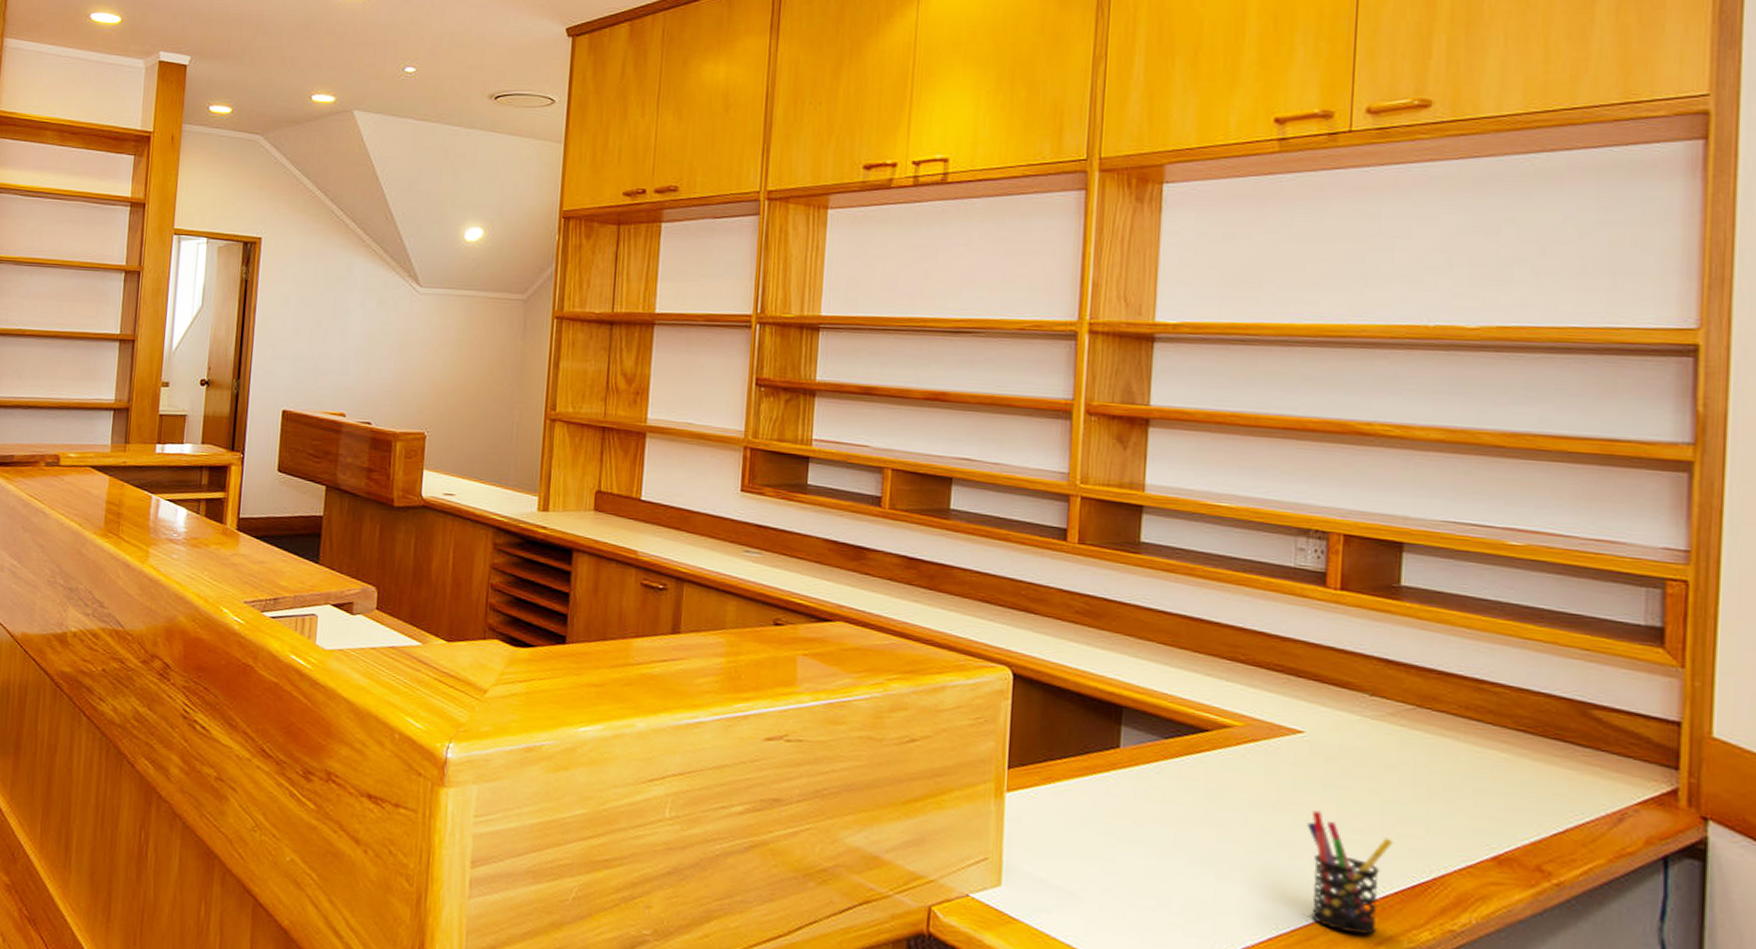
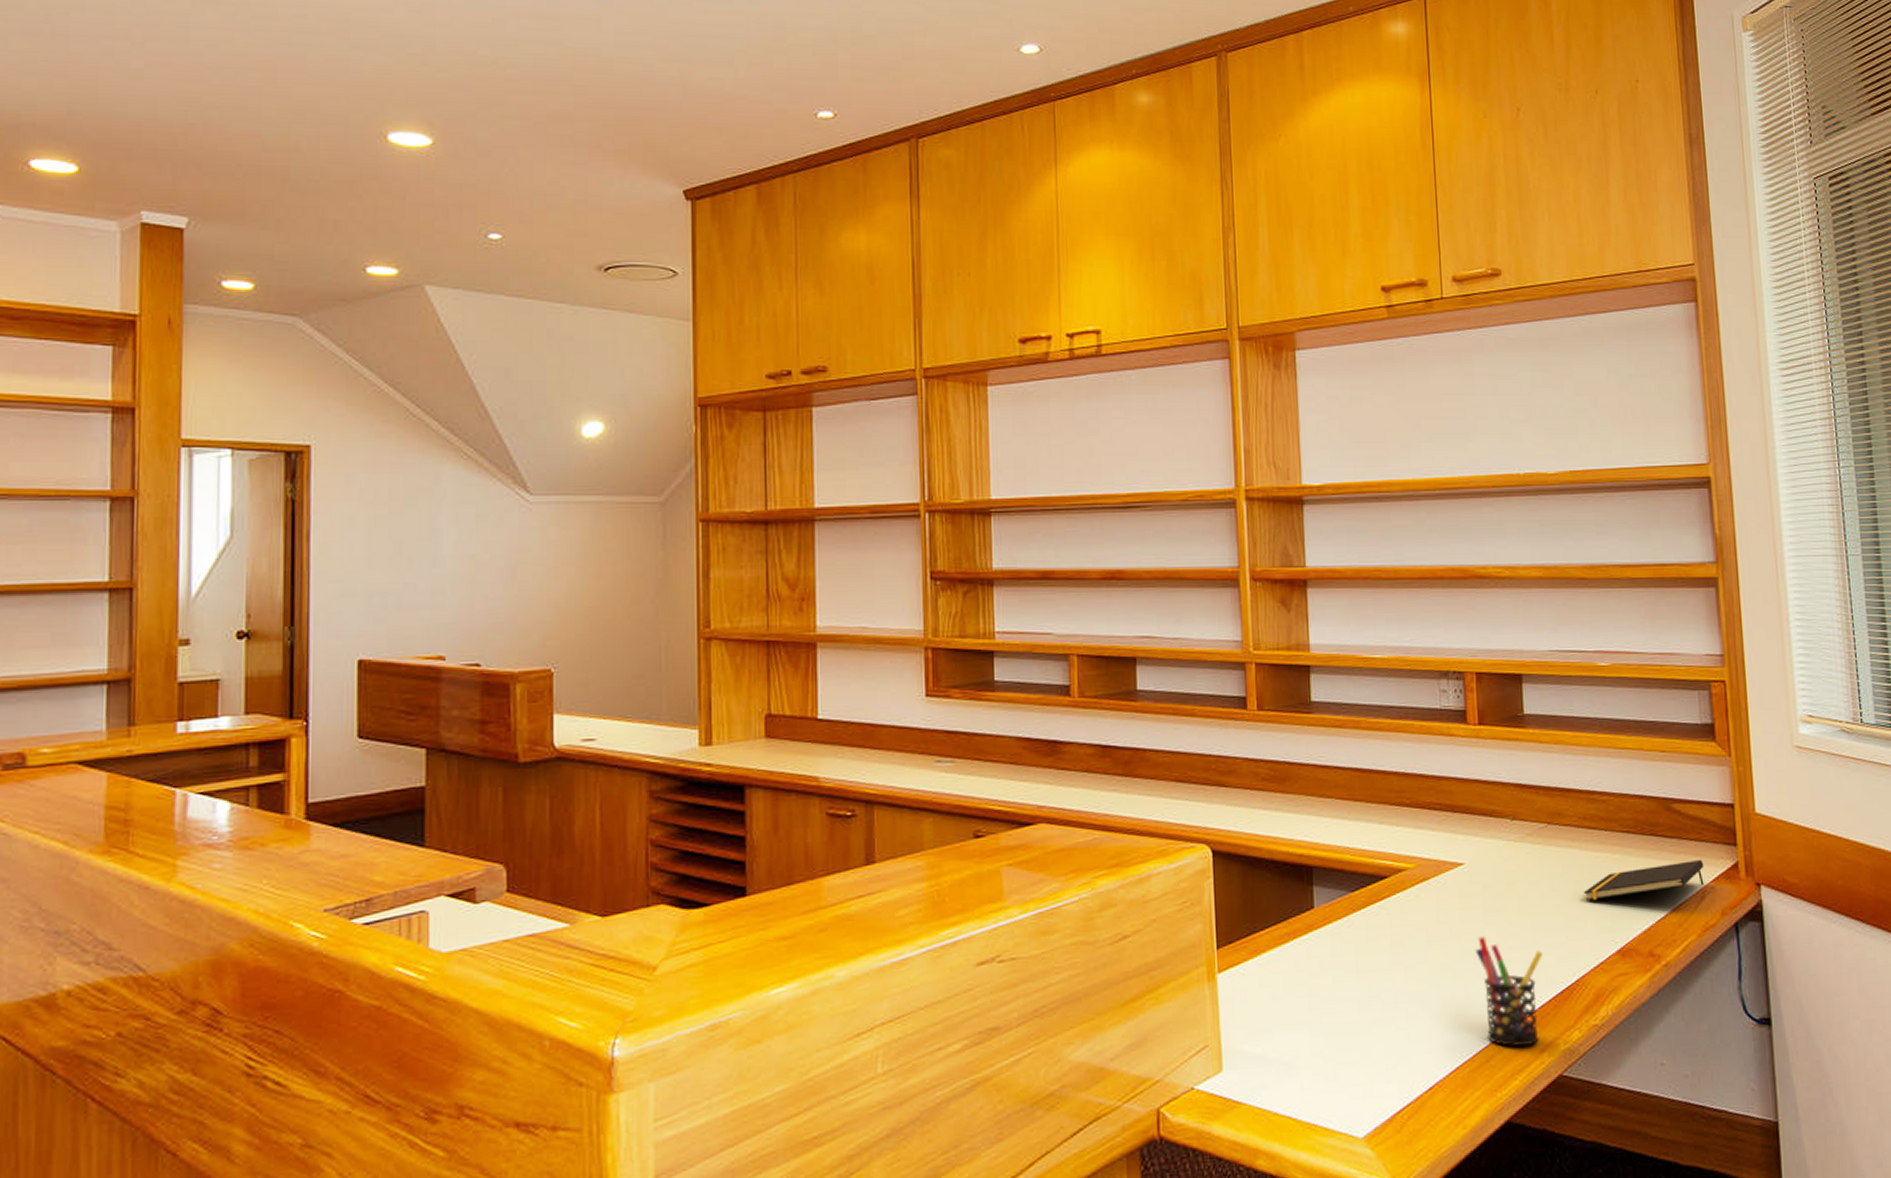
notepad: none [1454,771,1628,807] -> present [1583,859,1704,901]

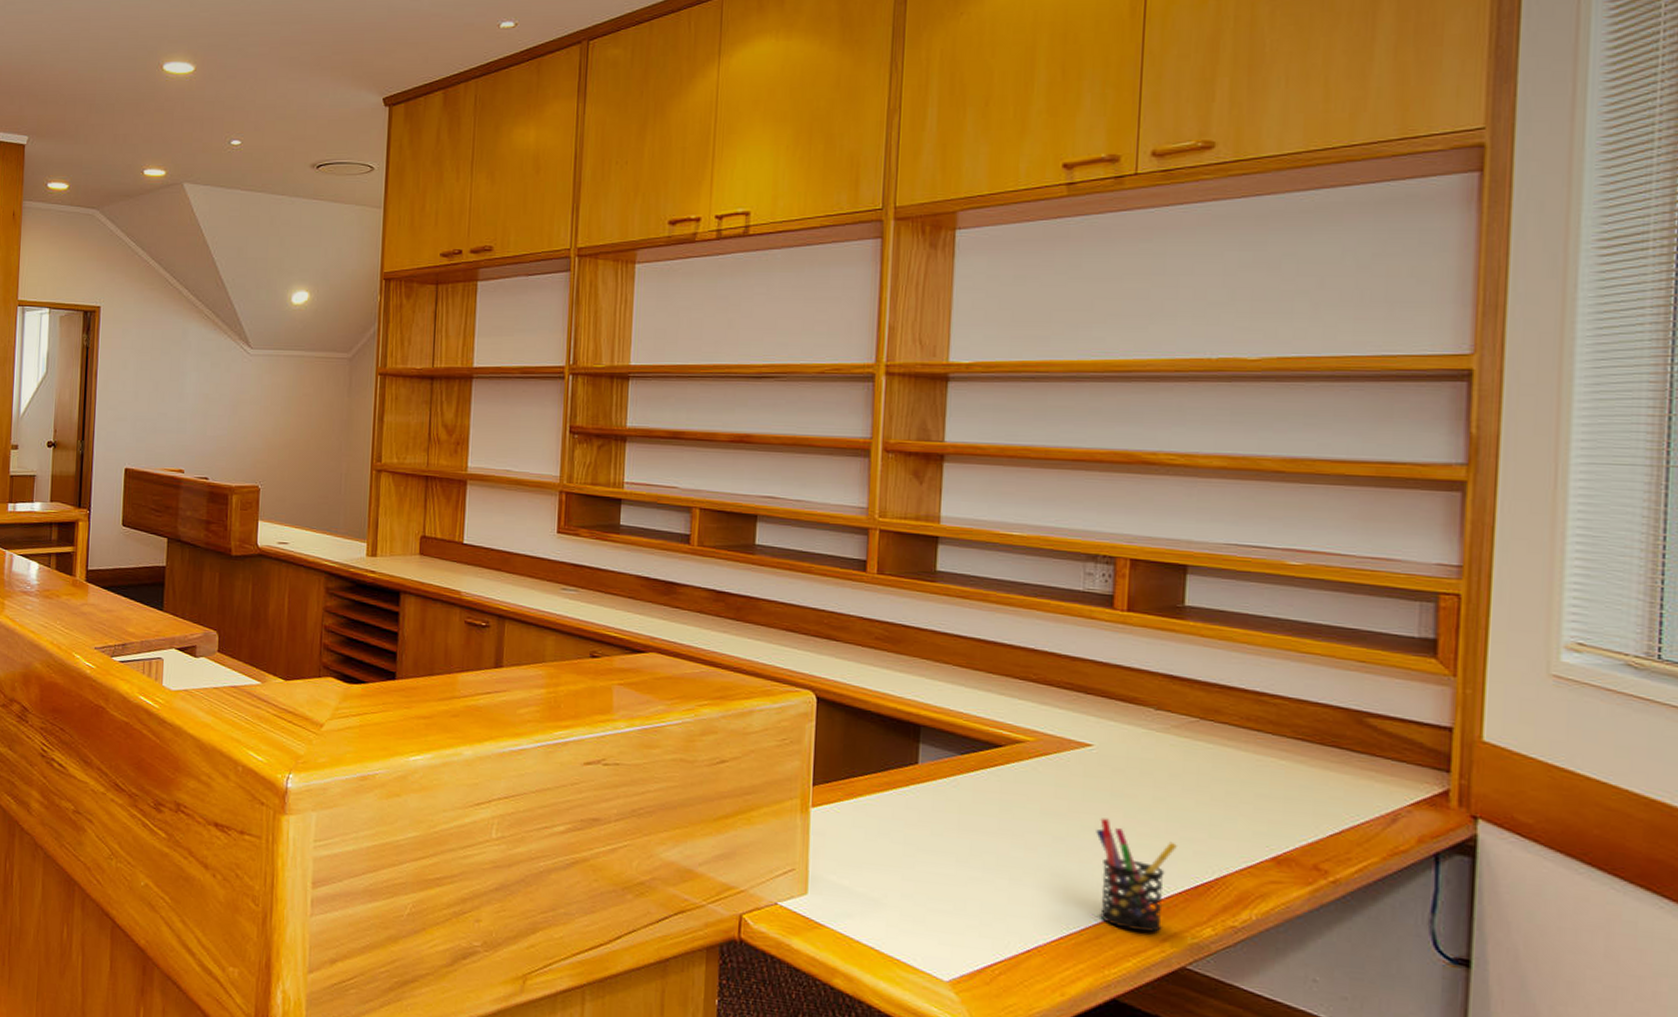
notepad: present [1583,859,1704,901] -> none [1236,778,1401,809]

